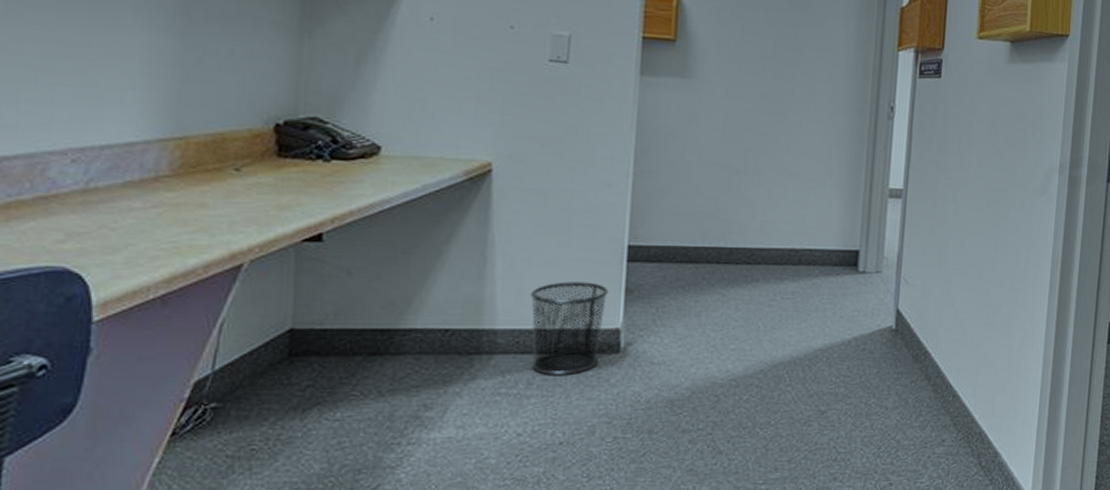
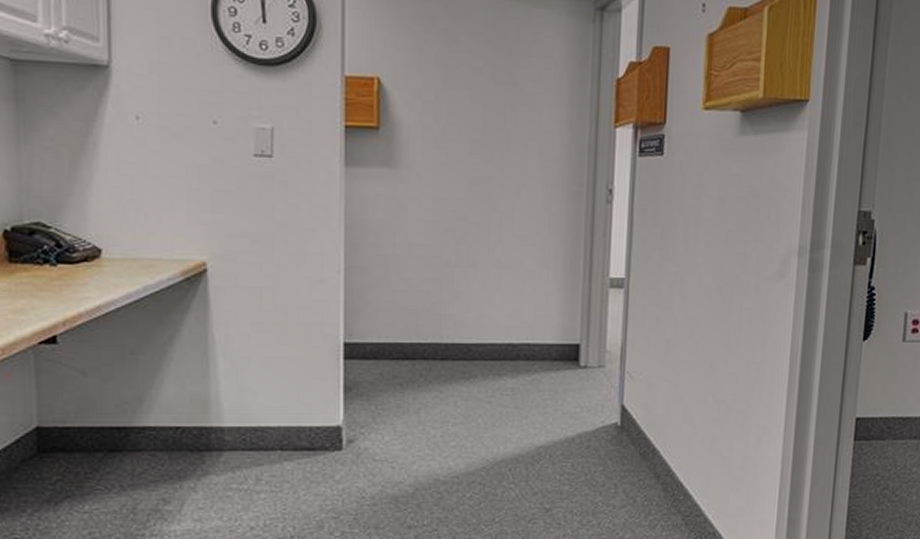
waste bin: present [530,282,609,375] -> none [253,380,328,471]

